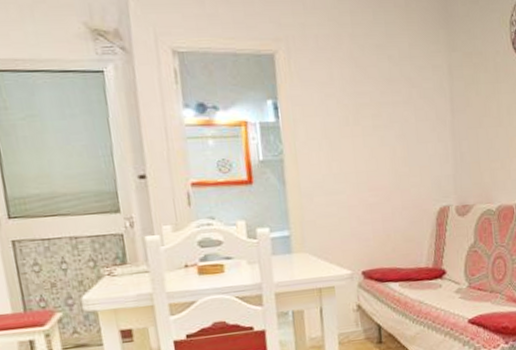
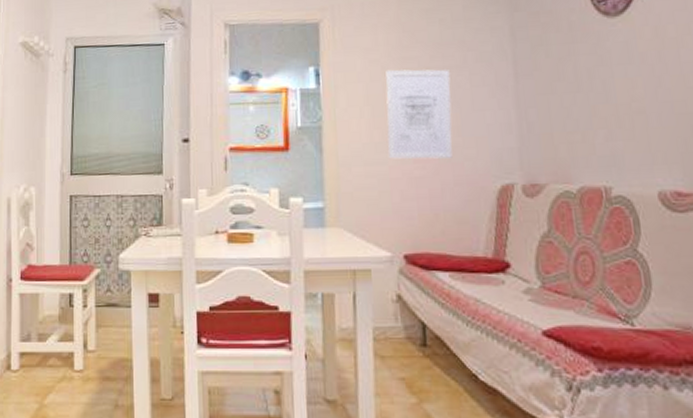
wall art: none [341,104,401,189] -> present [386,69,453,159]

